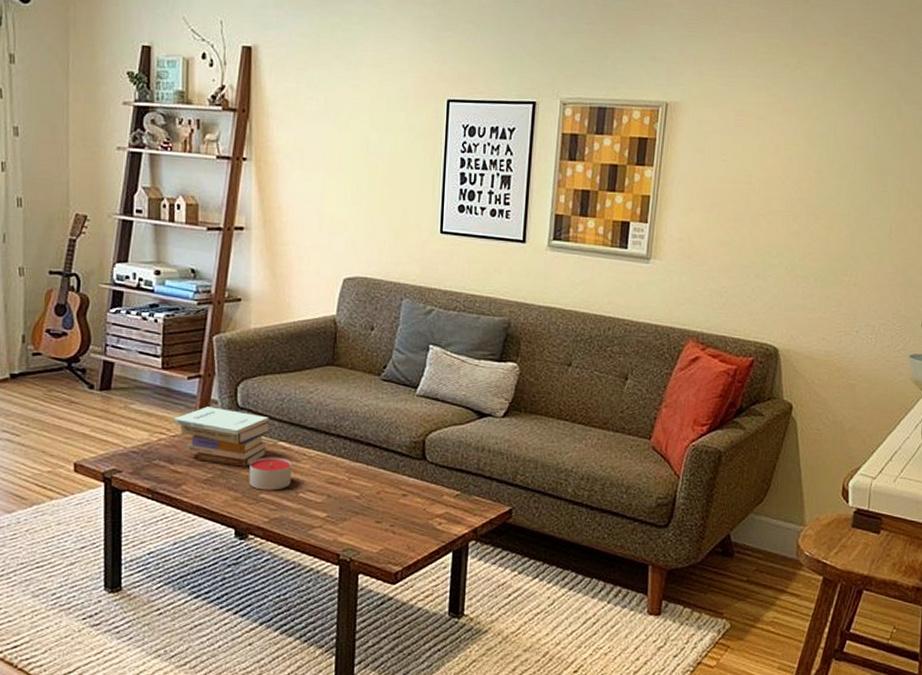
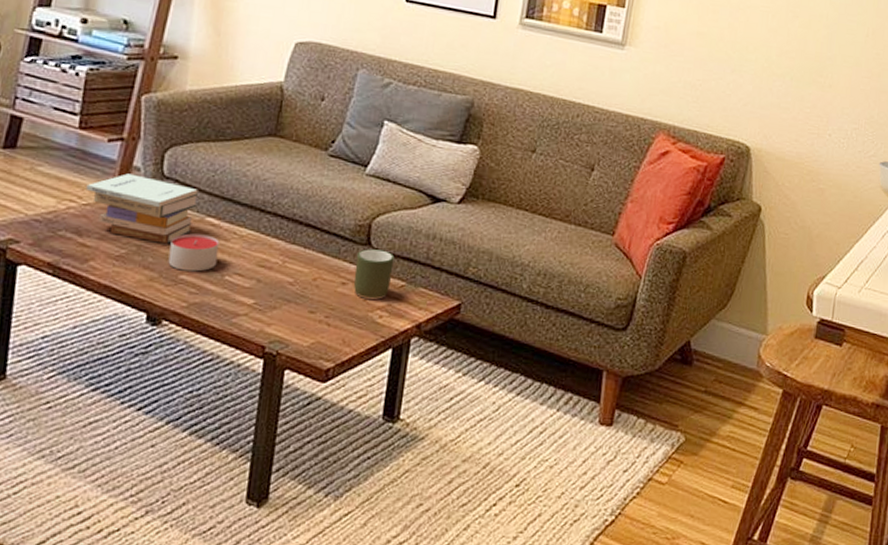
mug: none [413,463,448,508] -> present [353,249,395,299]

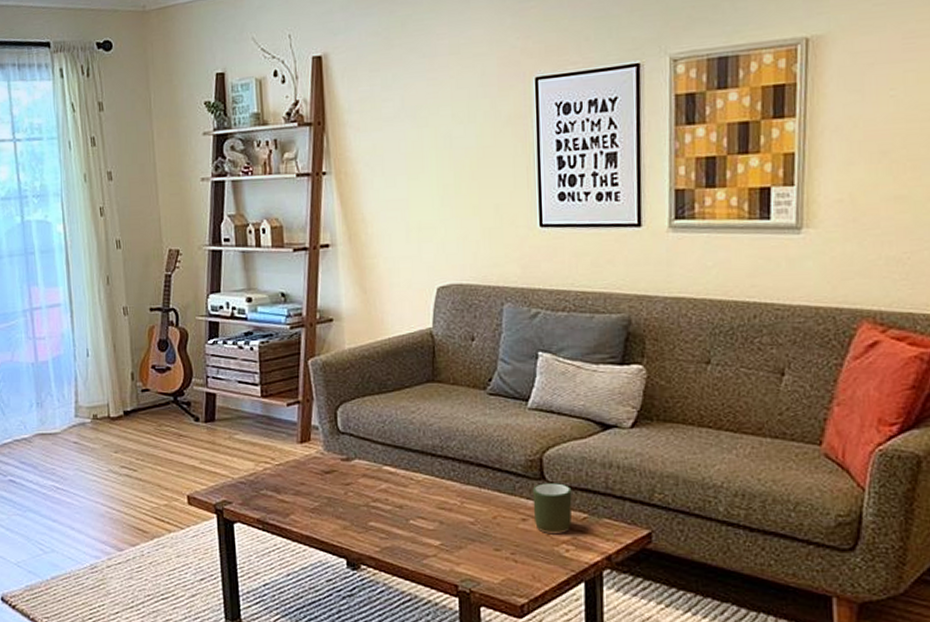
books: present [86,173,198,244] -> none [276,433,374,494]
candle: present [168,233,220,272] -> none [356,483,400,518]

